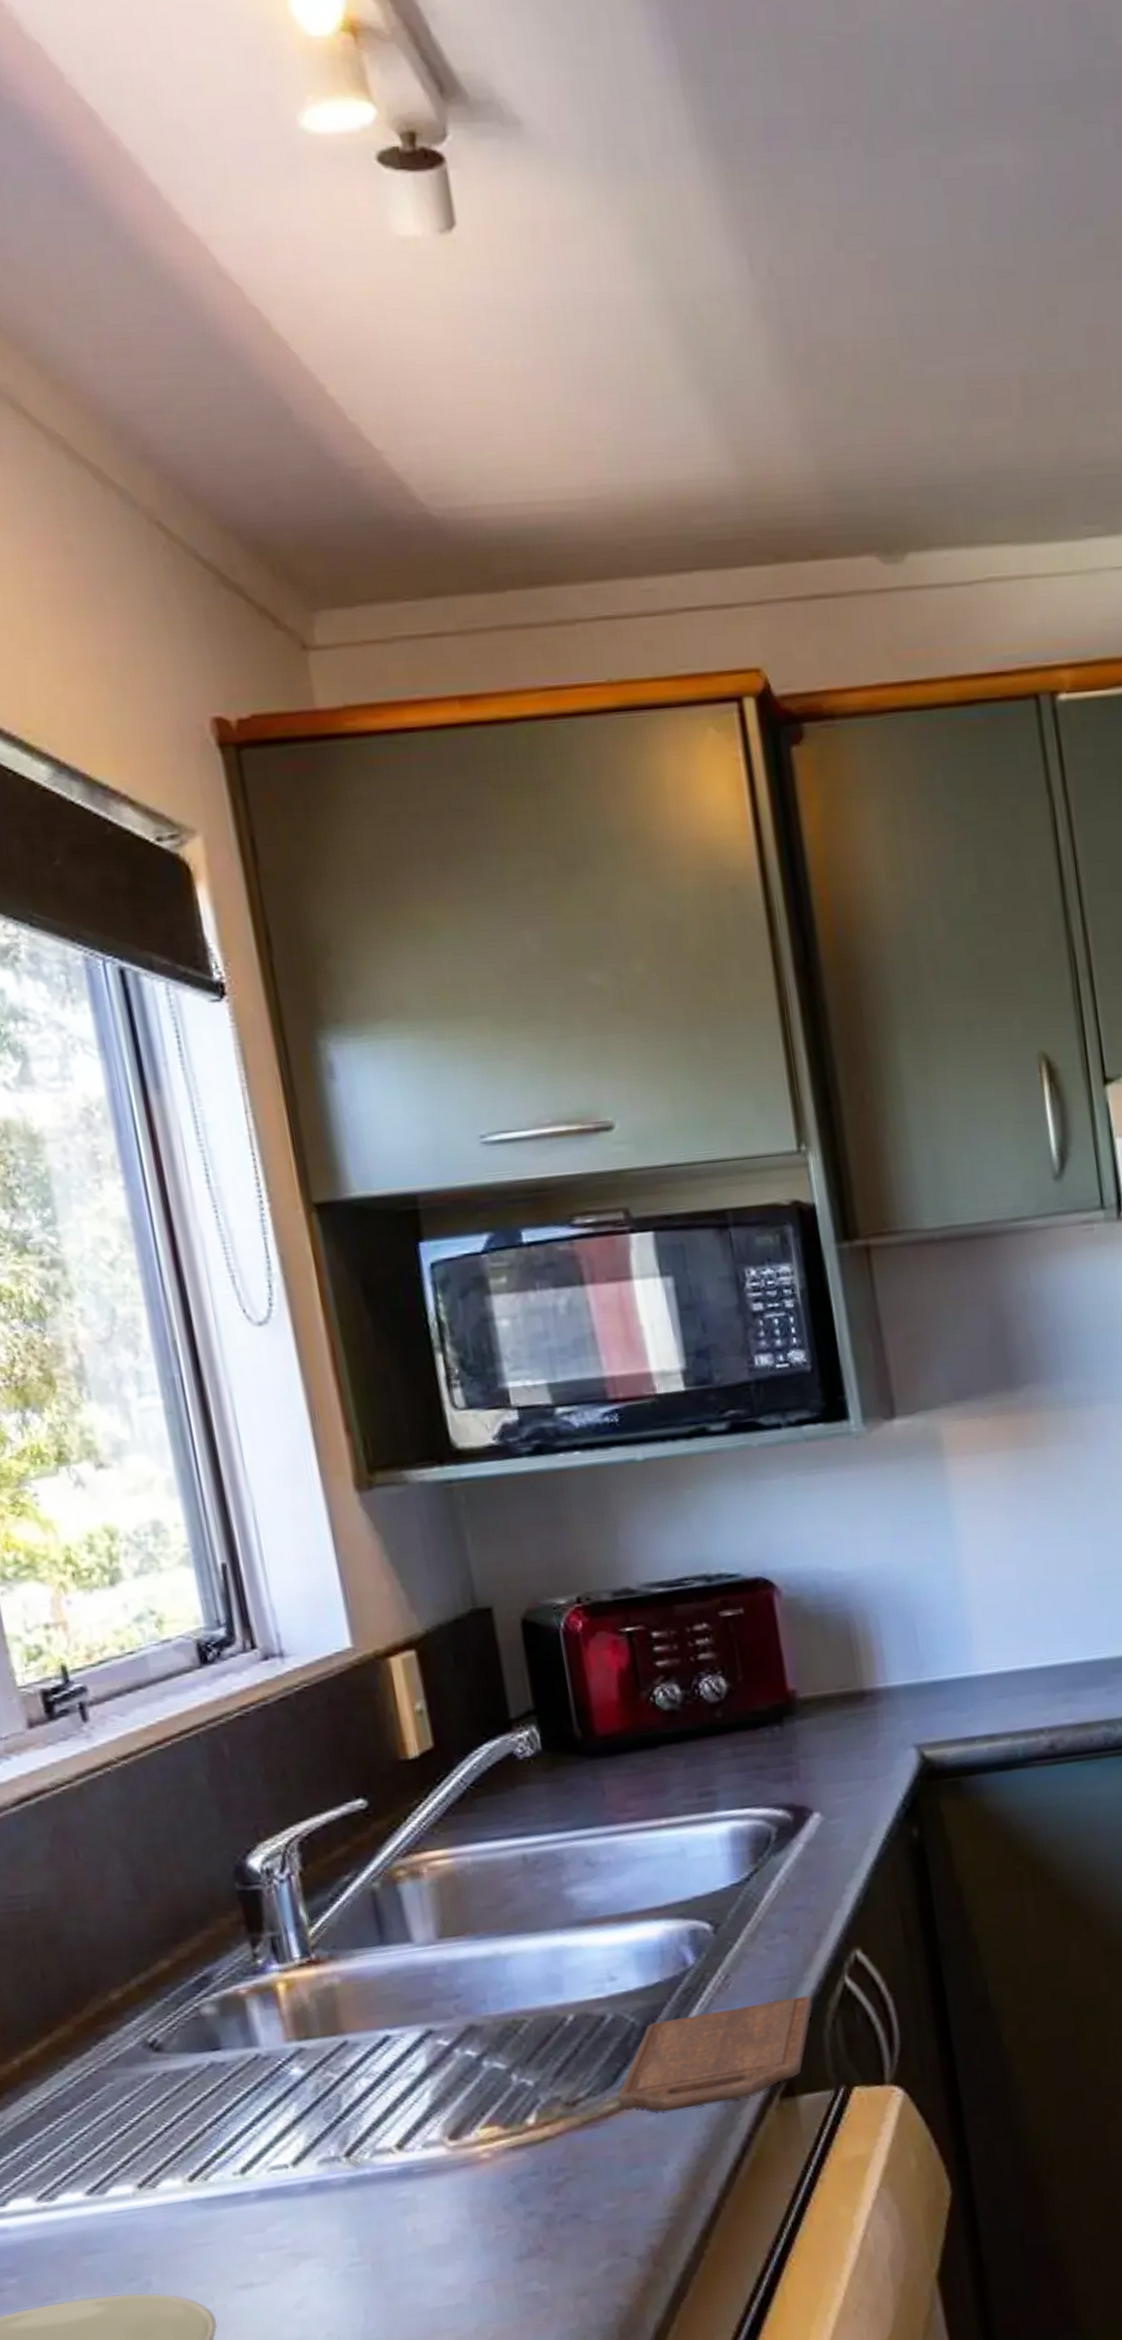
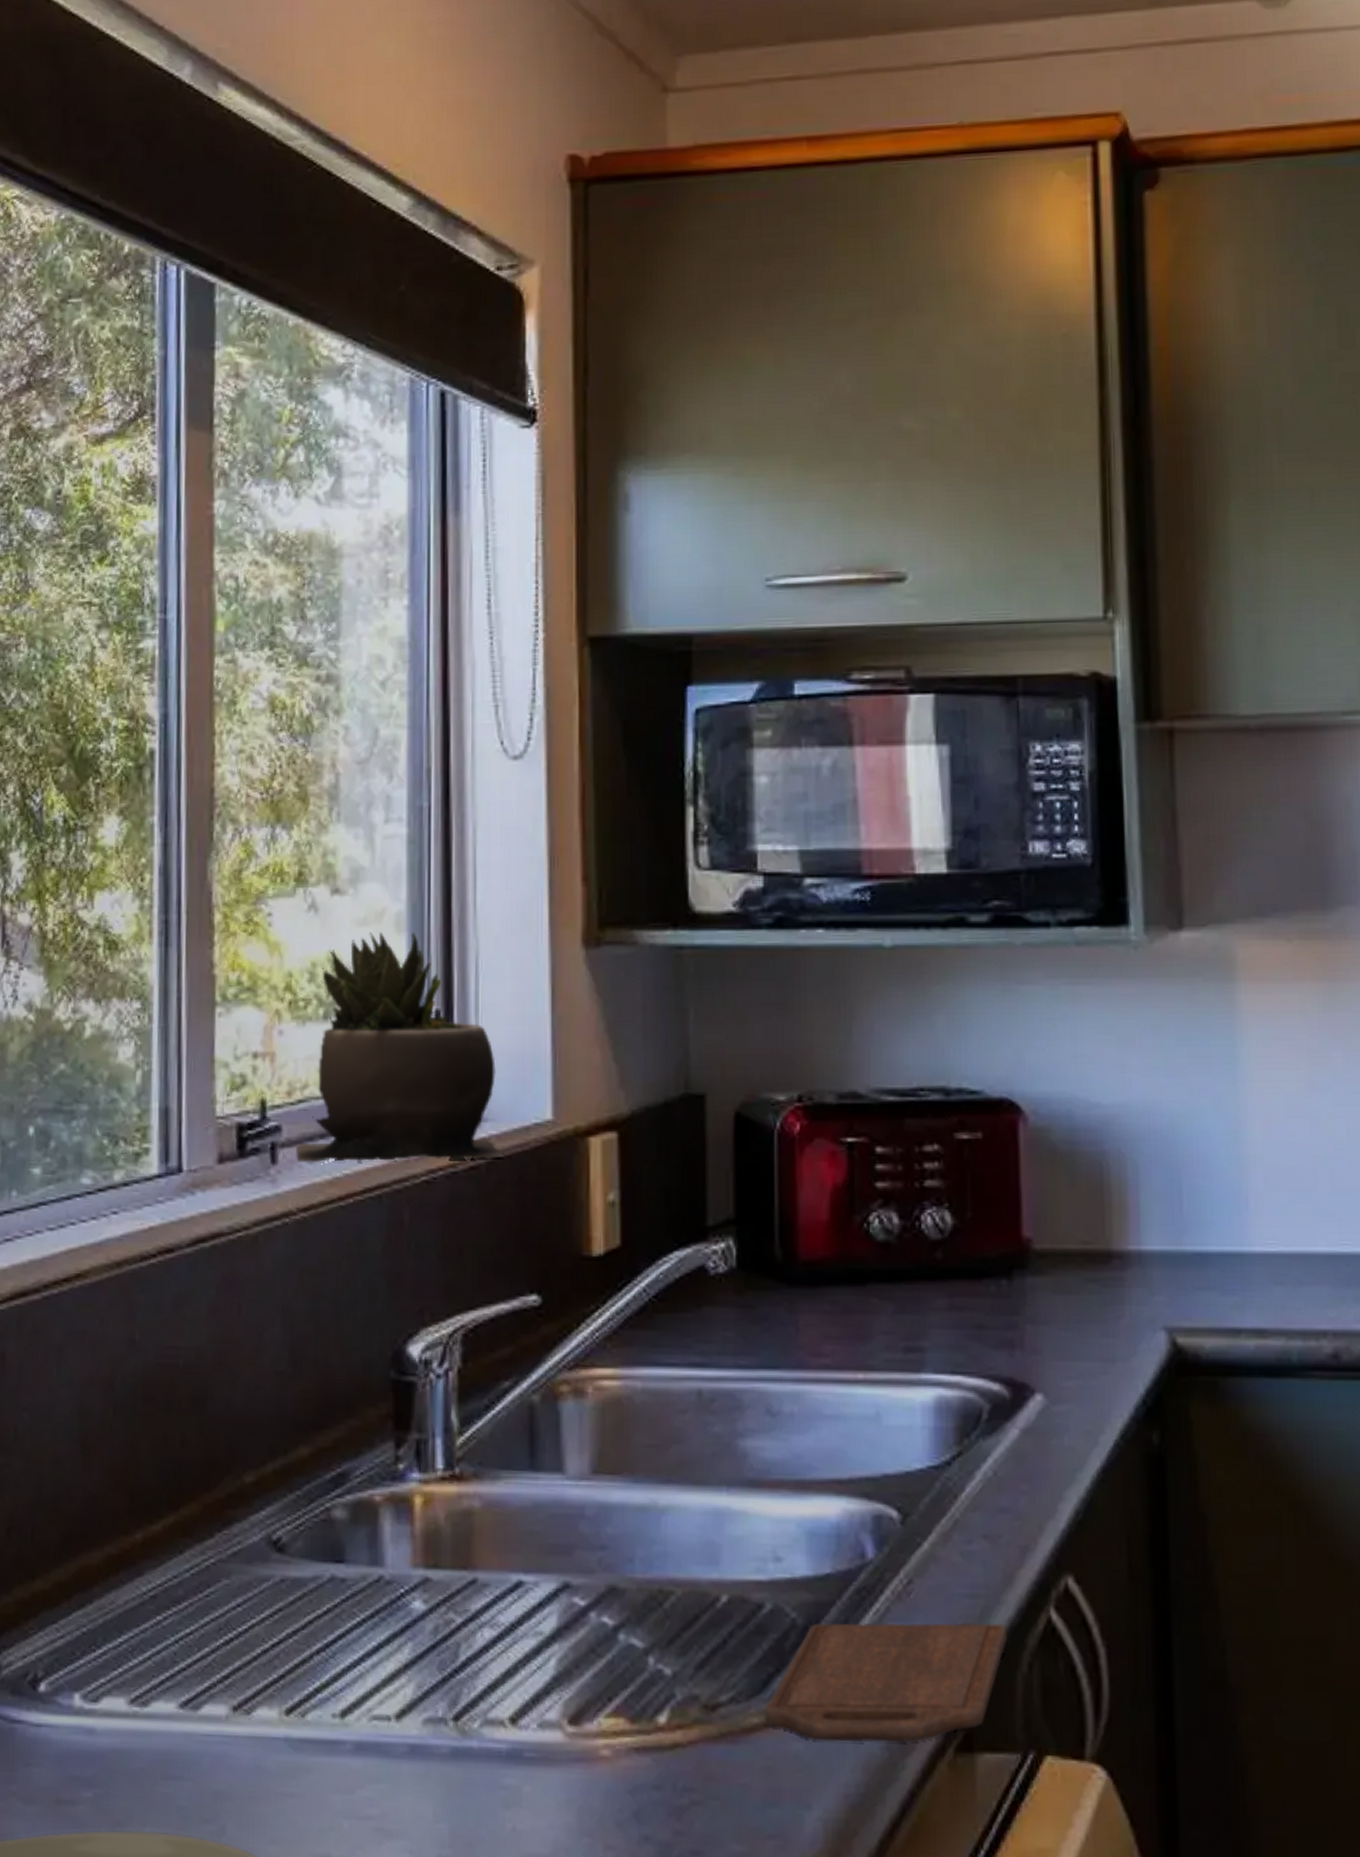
succulent plant: none [100,1495,311,1717] -> present [295,932,503,1163]

